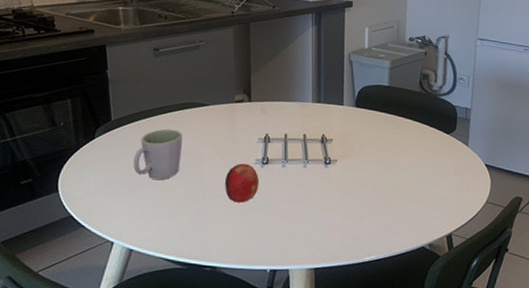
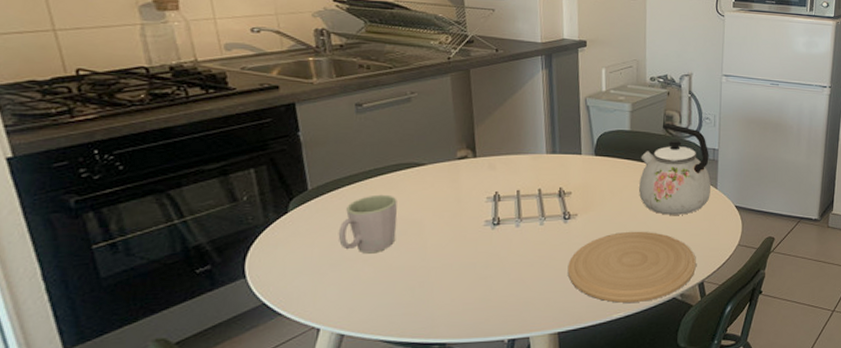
fruit: present [224,163,260,203] -> none [450,226,491,270]
plate: none [325,180,445,248] -> present [567,231,696,303]
kettle: none [394,81,462,169] -> present [639,123,711,215]

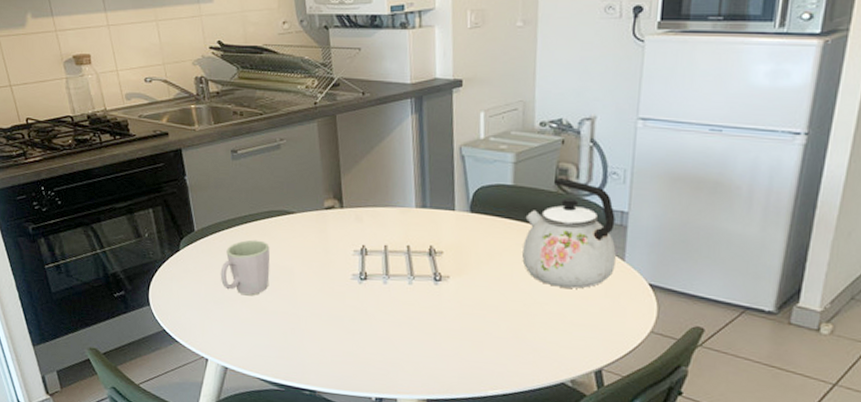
plate: present [567,231,696,303] -> none [437,301,593,382]

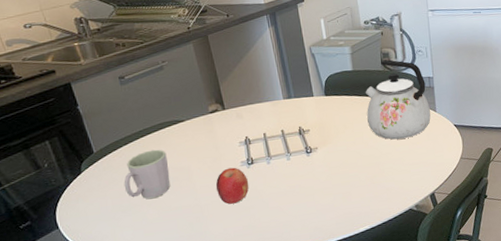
fruit: none [318,278,358,323] -> present [215,167,249,204]

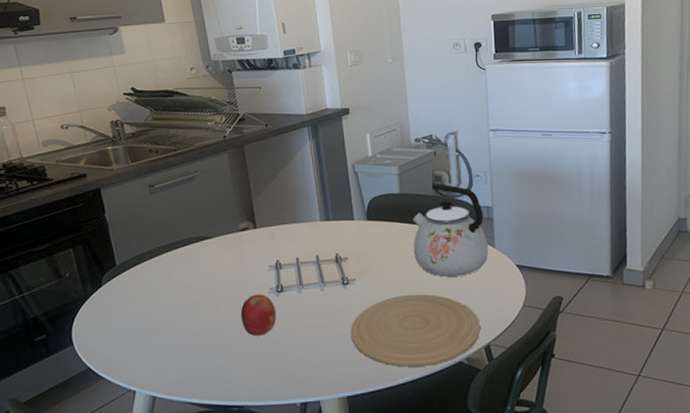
mug: present [123,149,170,200] -> none [144,267,193,322]
plate: none [315,155,426,218] -> present [350,294,480,367]

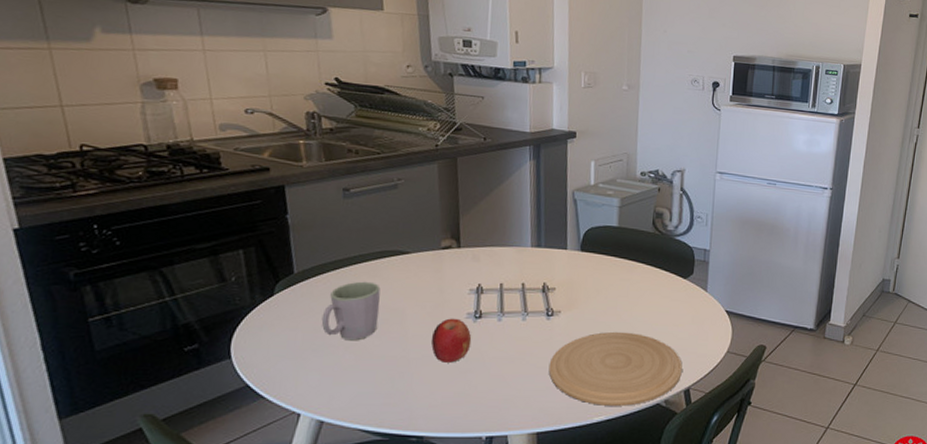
mug: none [144,267,193,322] -> present [321,281,381,341]
kettle: present [412,184,488,277] -> none [625,221,701,317]

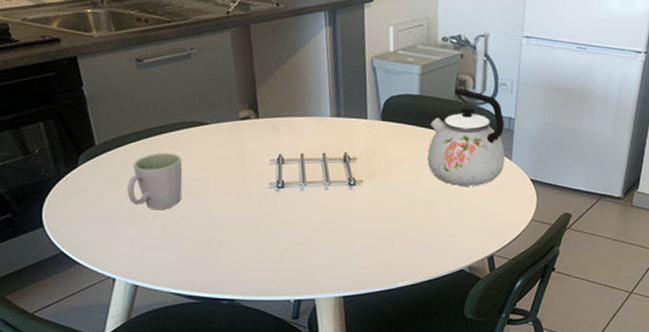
fruit: present [430,318,472,363] -> none [235,188,276,231]
plate: present [548,331,682,406] -> none [352,200,486,272]
kettle: none [625,221,701,317] -> present [427,88,505,186]

